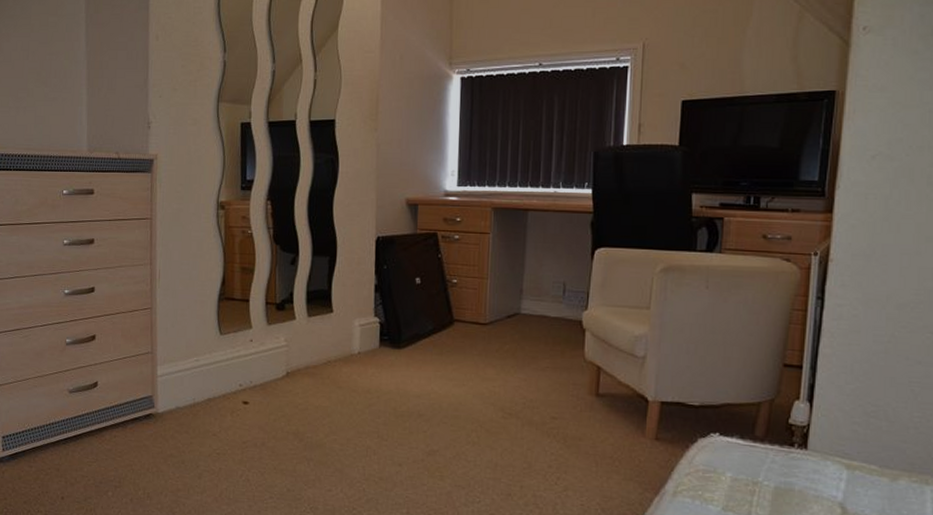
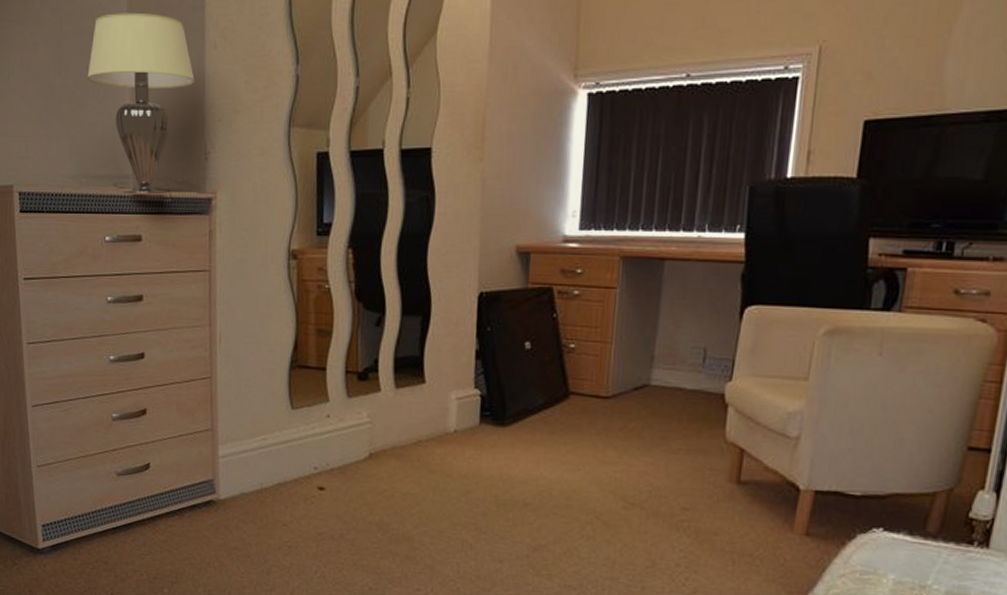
lampshade: none [50,10,141,156] -> present [87,12,196,195]

